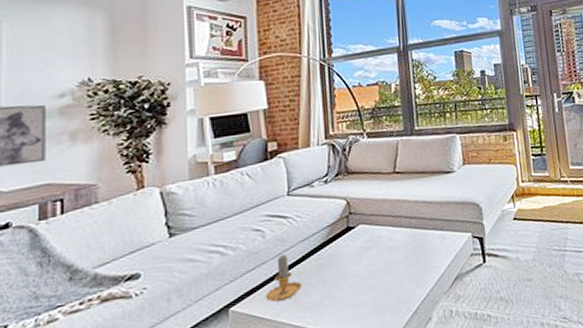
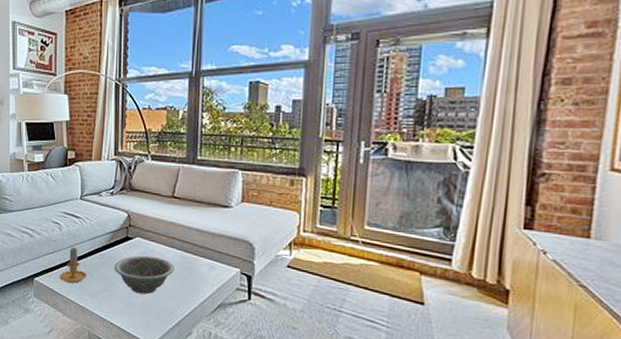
decorative bowl: none [335,241,405,291] -> present [114,255,174,295]

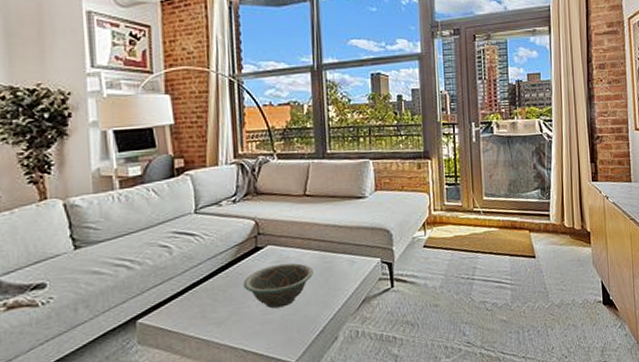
candle: present [59,247,87,283] -> none [172,271,210,316]

